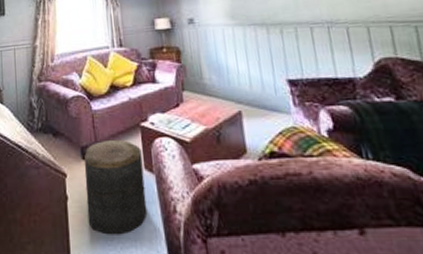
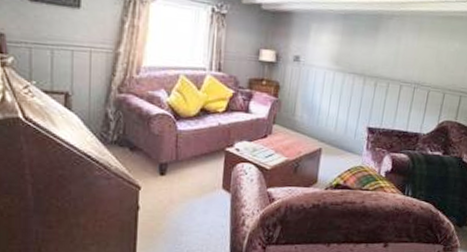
stool: present [84,140,148,235] -> none [158,160,222,241]

